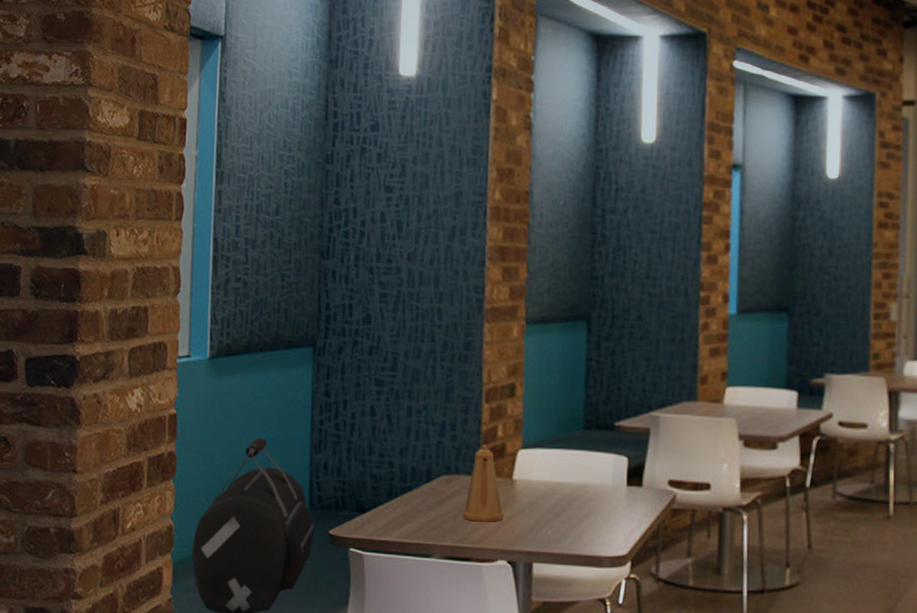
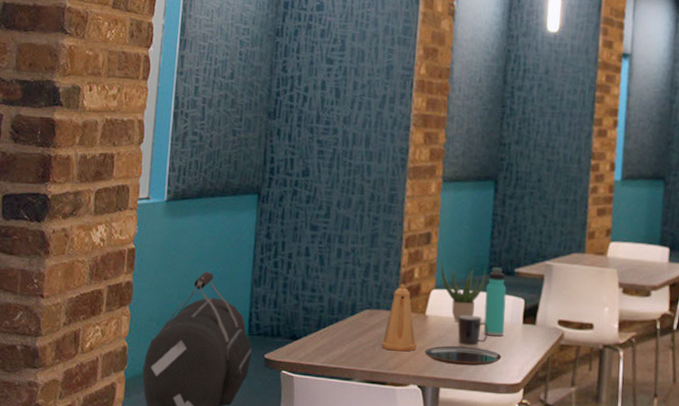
plate: none [514,513,604,537] -> present [425,345,502,366]
potted plant: none [528,415,582,486] -> present [441,260,486,322]
mug: none [550,477,587,516] -> present [457,314,489,348]
thermos bottle: none [580,421,607,502] -> present [483,267,507,337]

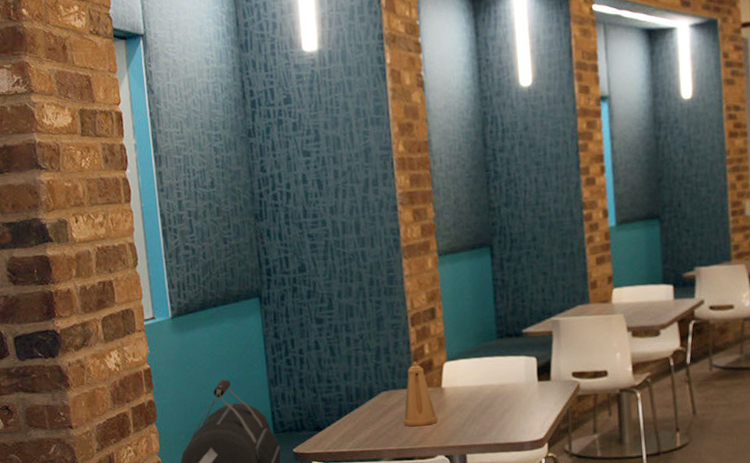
plate: present [425,345,502,366] -> none [446,411,522,431]
potted plant: present [441,260,486,322] -> none [449,332,496,389]
mug: present [457,314,489,348] -> none [473,380,506,413]
thermos bottle: present [483,267,507,337] -> none [497,330,521,398]

